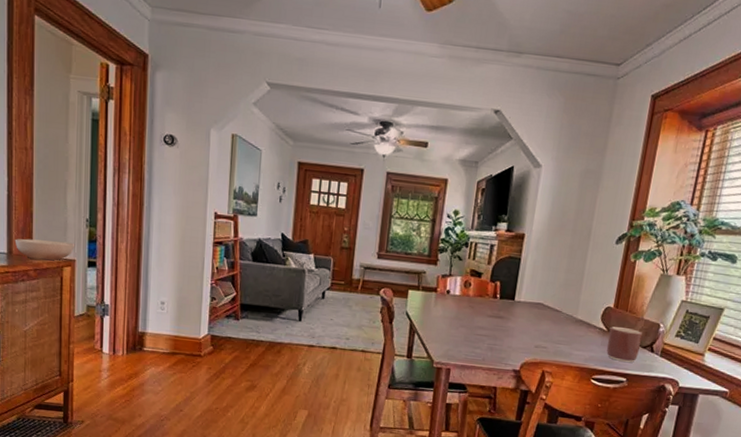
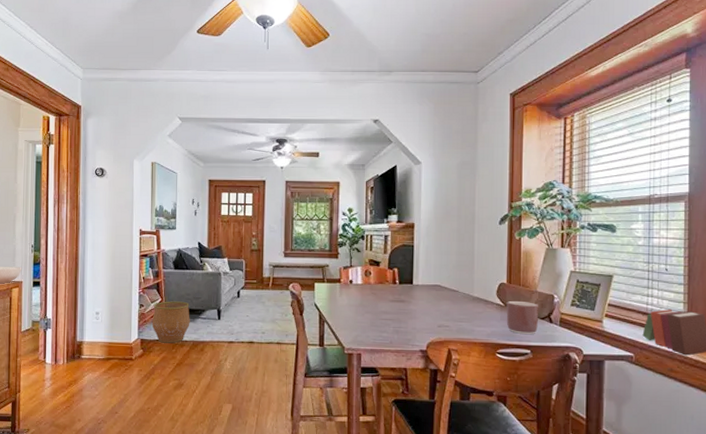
basket: none [224,295,268,343] -> present [151,301,190,343]

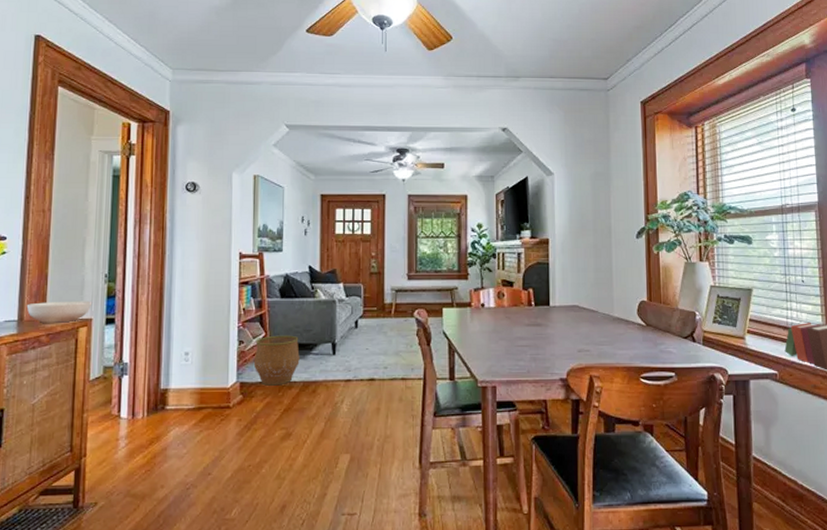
mug: present [506,300,538,335] -> none [648,319,681,356]

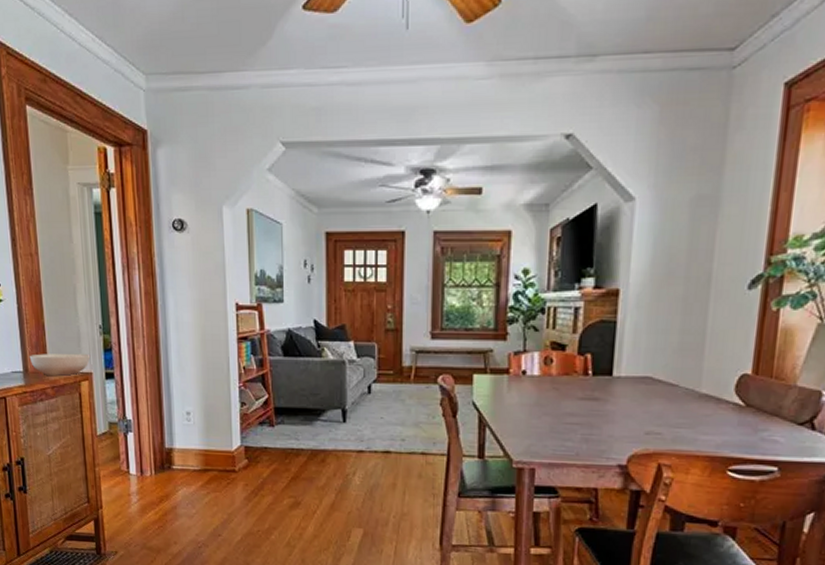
basket: present [253,335,300,386] -> none [257,398,307,452]

